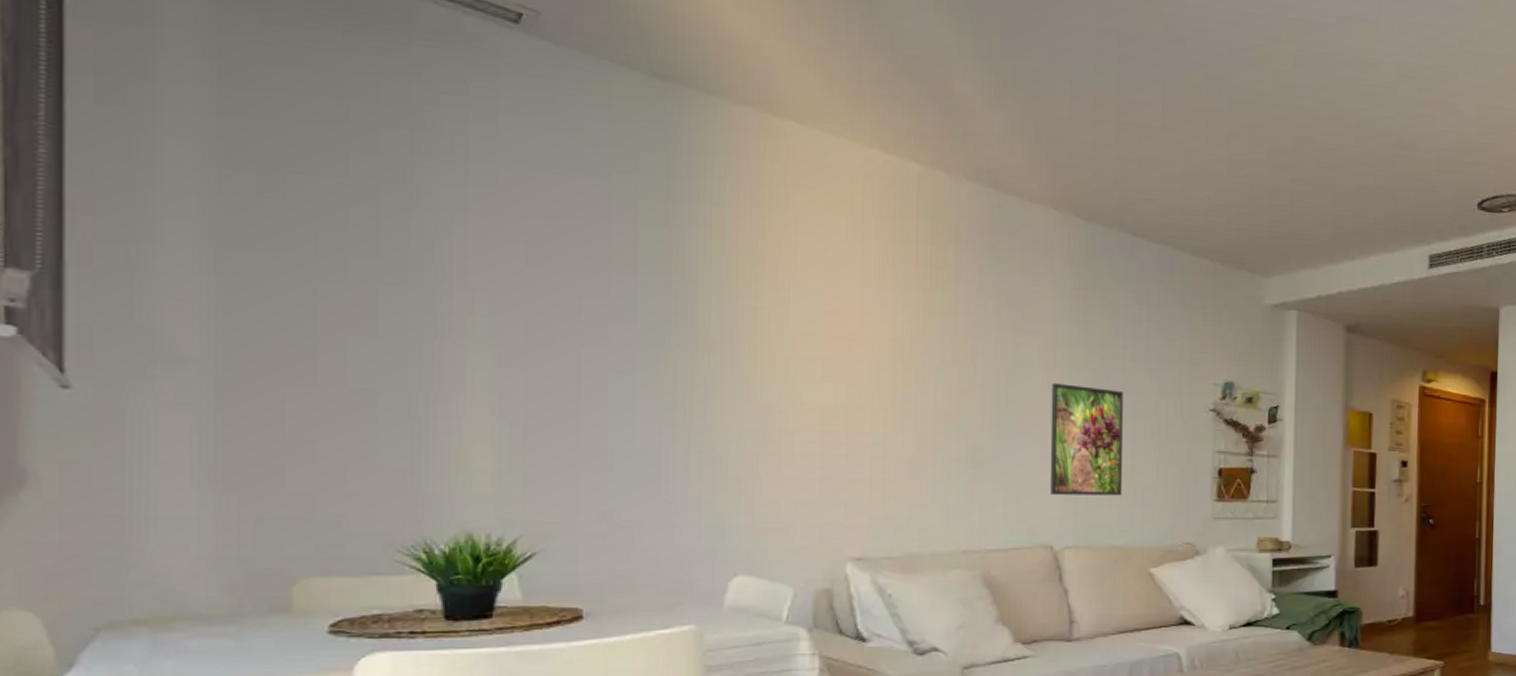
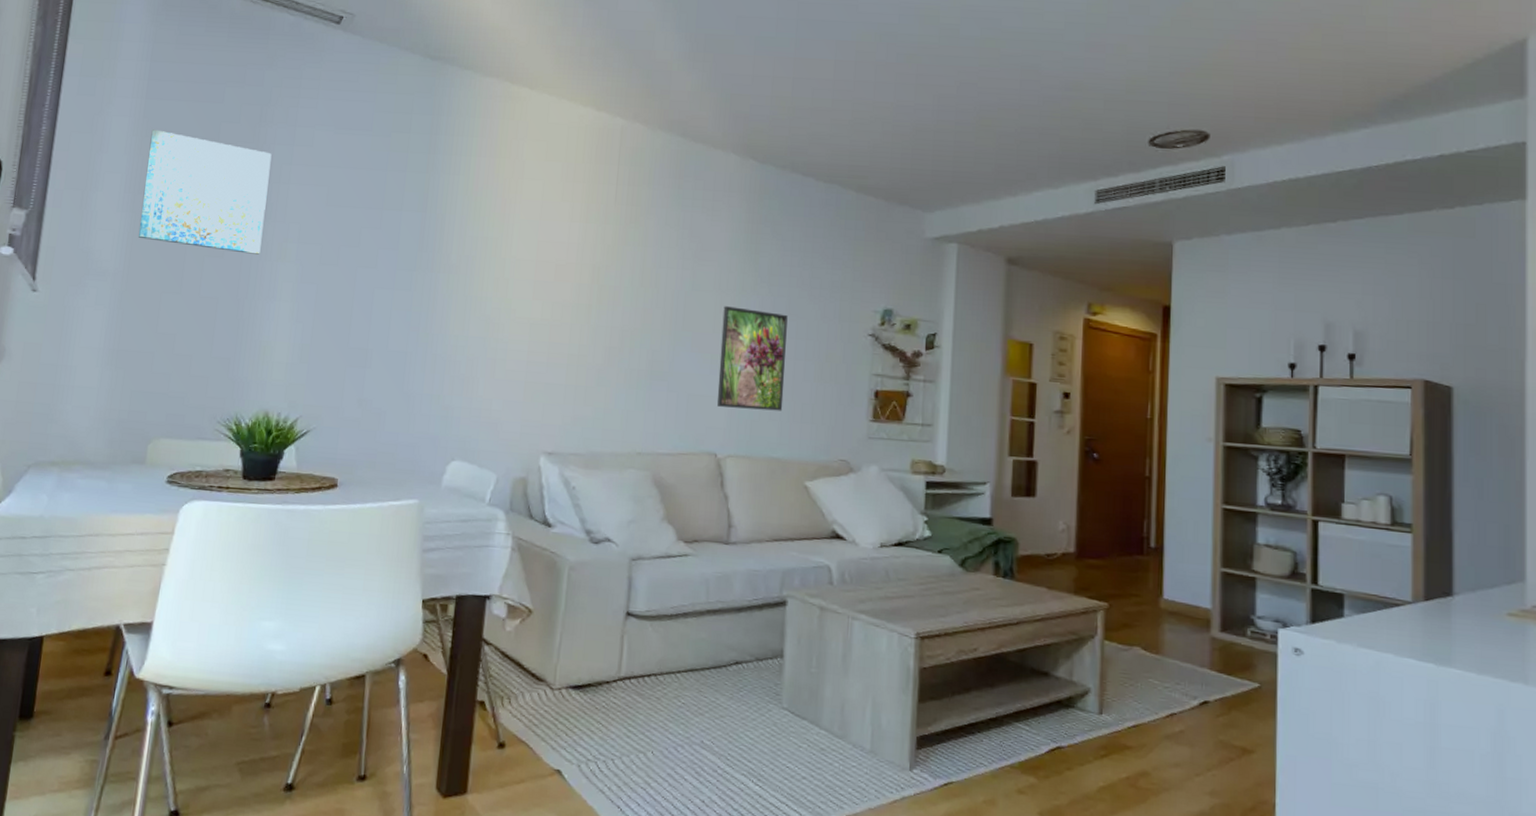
wall art: none [233,158,435,332] -> present [138,129,272,255]

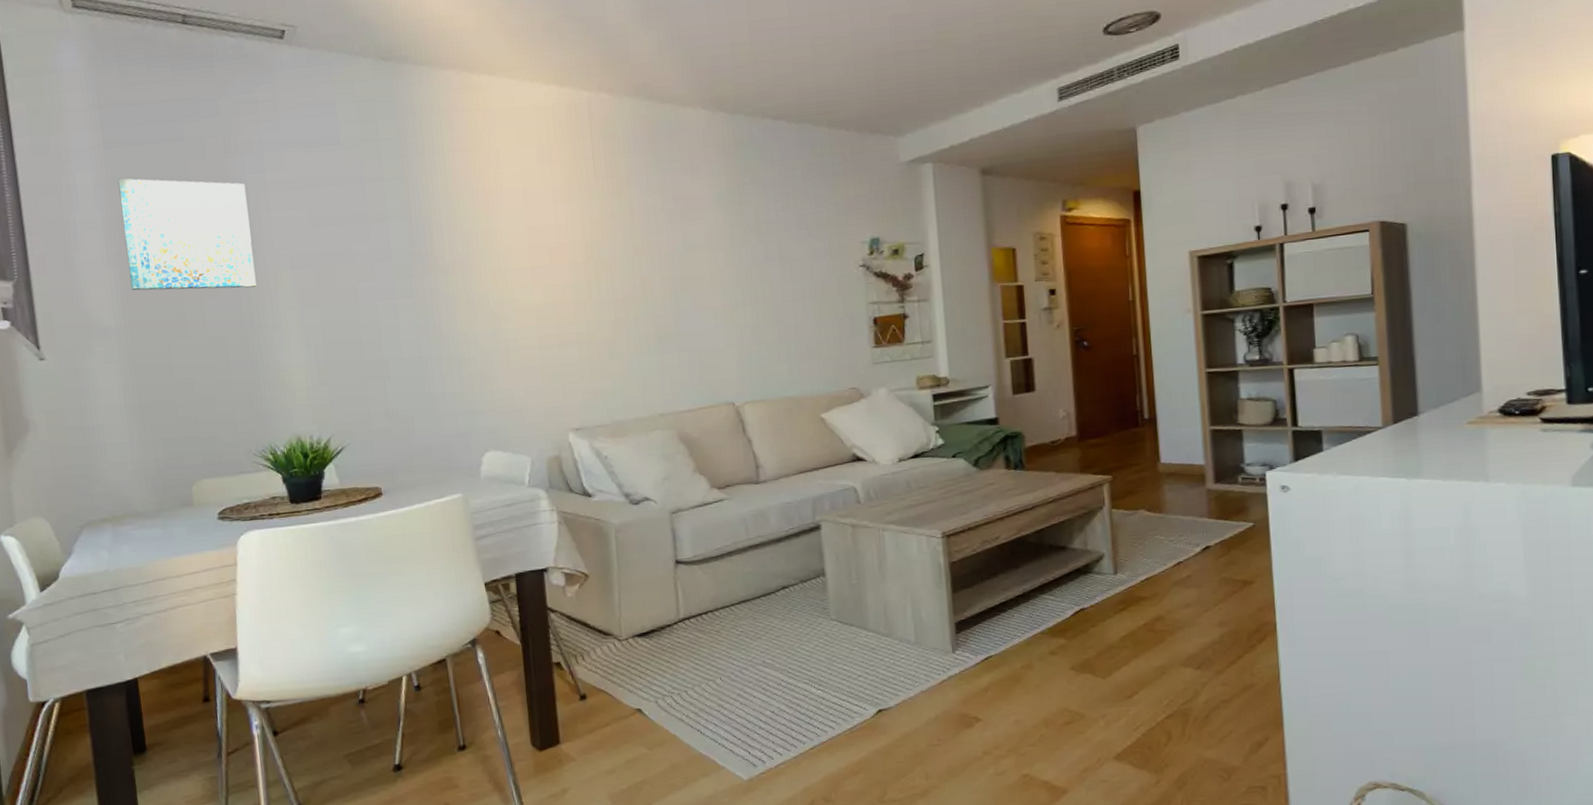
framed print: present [716,306,788,411] -> none [718,259,789,358]

